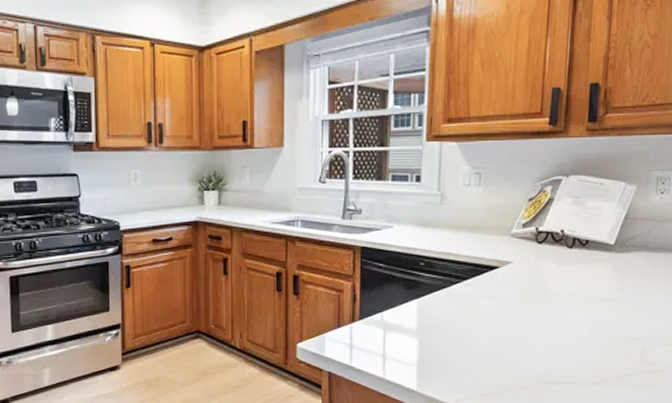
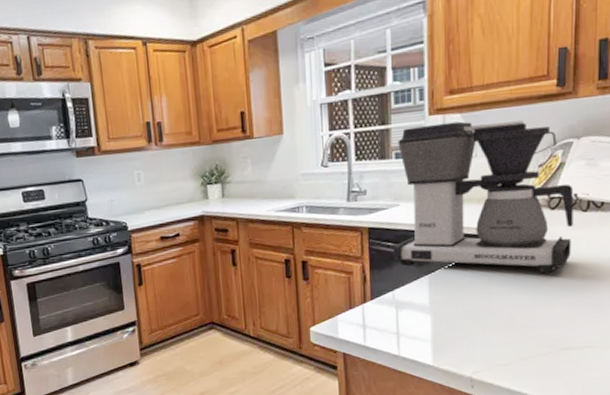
coffee maker: none [383,150,561,306] -> present [392,120,574,273]

